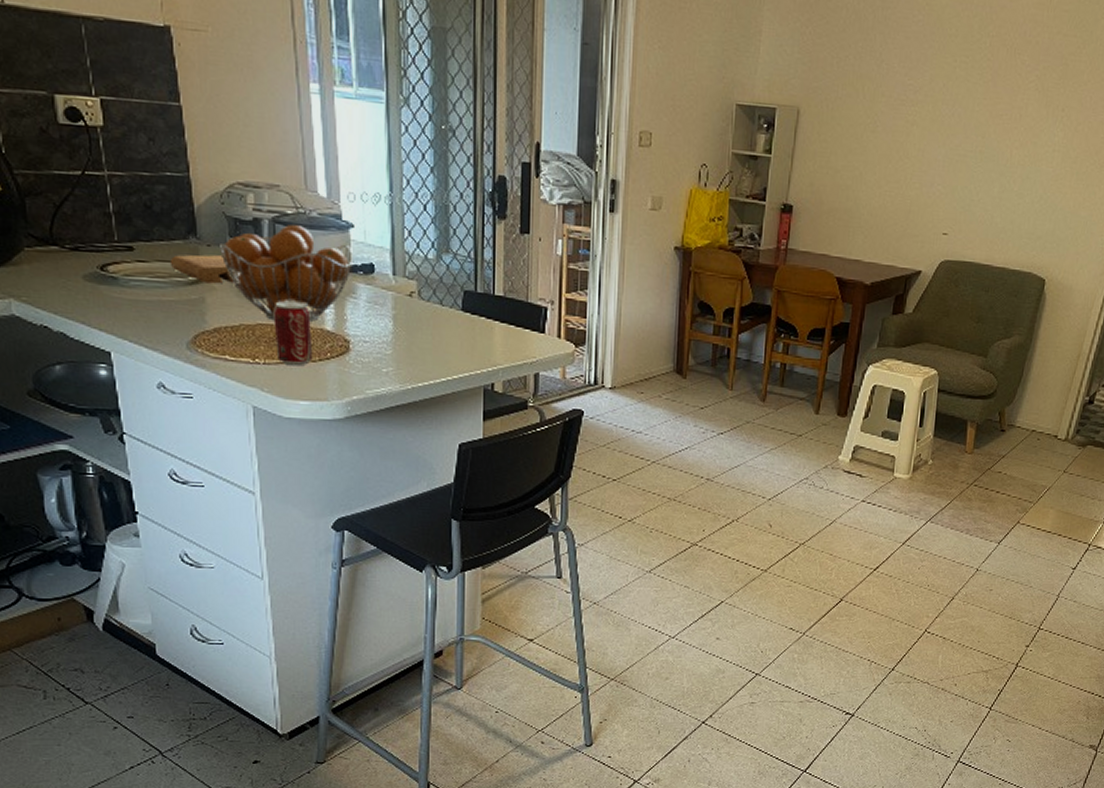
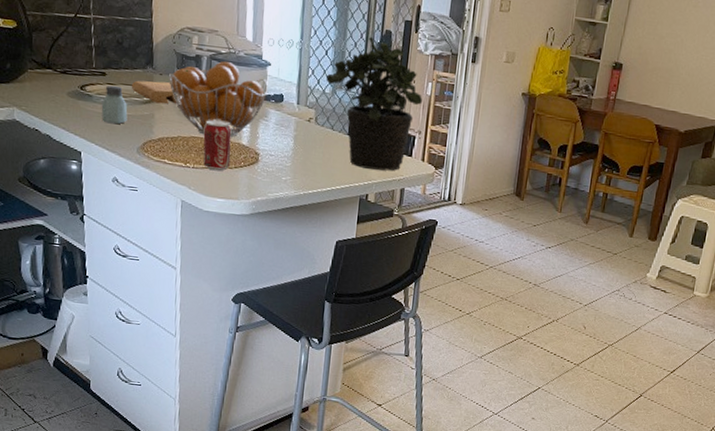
saltshaker: none [131,263,169,314] -> present [101,85,128,125]
potted plant: none [428,185,552,353] -> present [326,37,422,171]

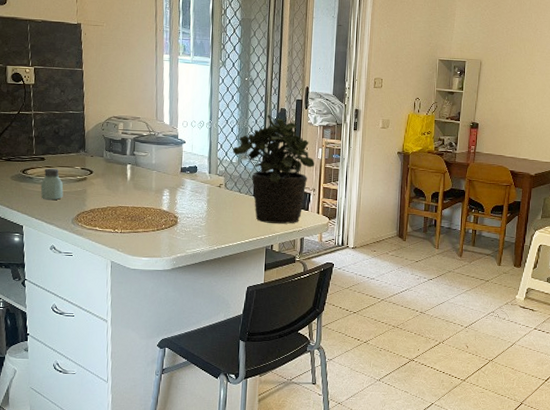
cutting board: present [131,80,183,105] -> none [66,162,111,181]
fruit basket: present [168,61,268,137] -> none [98,142,184,204]
beverage can: present [203,118,232,171] -> none [129,190,154,234]

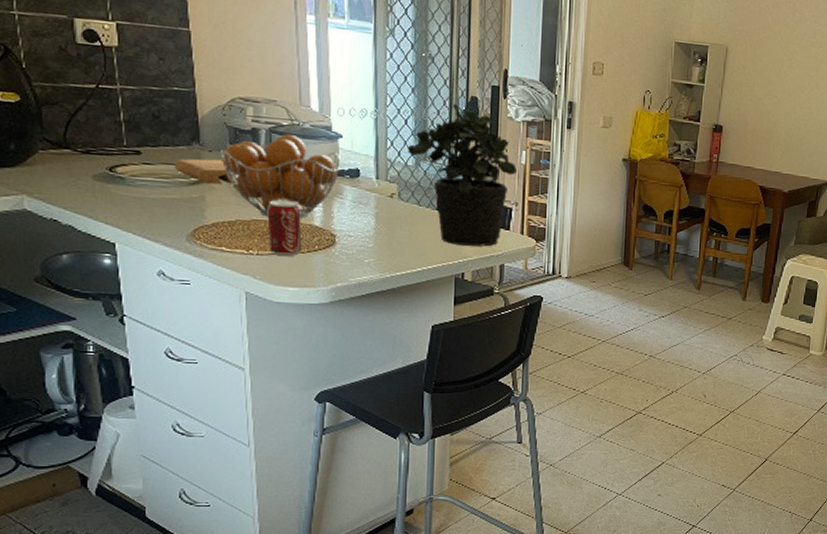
saltshaker: present [40,168,64,201] -> none [137,165,172,210]
cutting board: none [66,162,111,181] -> present [174,158,239,185]
fruit basket: none [98,142,184,204] -> present [219,134,341,218]
beverage can: none [129,190,154,234] -> present [267,198,302,257]

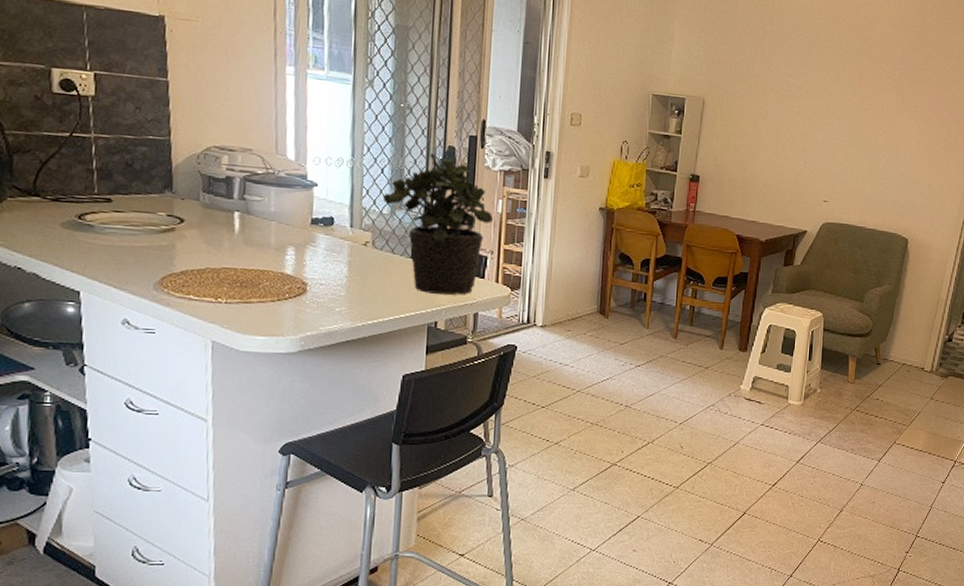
cutting board: present [174,158,239,185] -> none [144,206,211,233]
fruit basket: present [219,134,341,218] -> none [191,183,315,266]
beverage can: present [267,198,302,257] -> none [237,246,273,306]

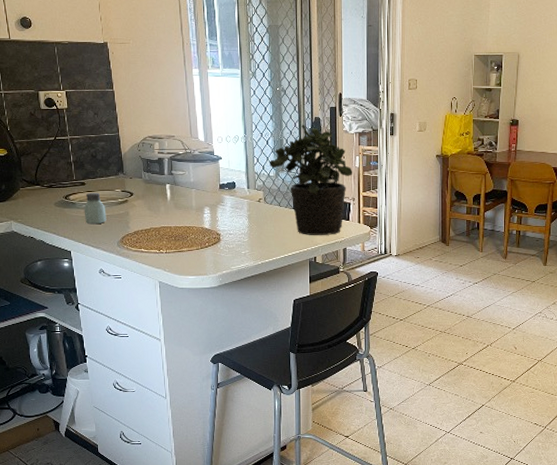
saltshaker: none [106,213,141,258] -> present [84,192,107,225]

